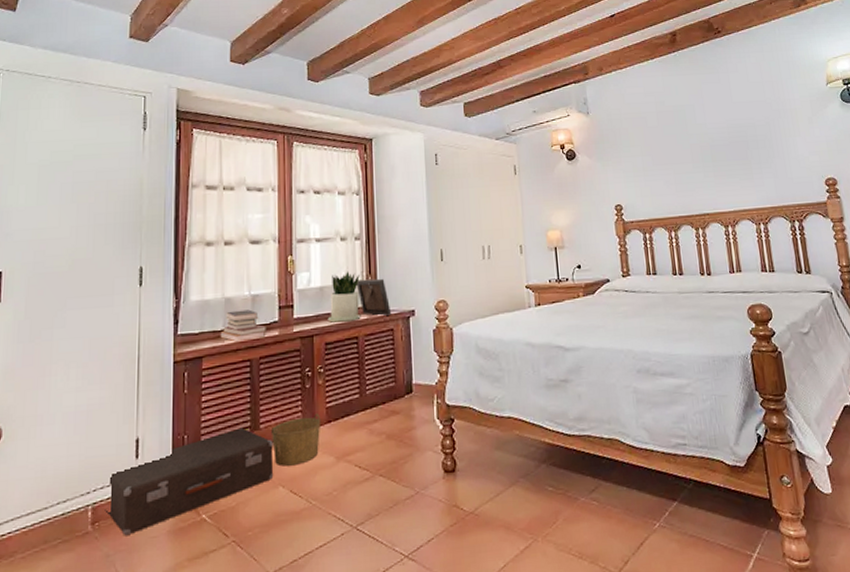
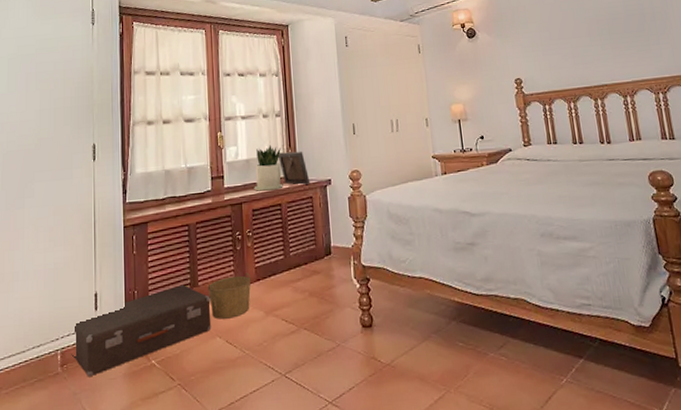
books: present [220,309,266,342] -> none [162,180,201,209]

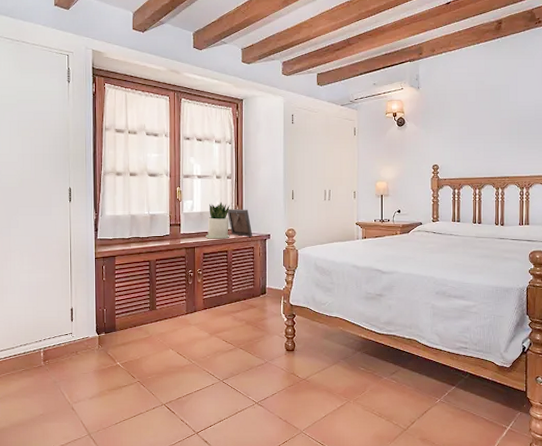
suitcase: present [71,284,212,377] -> none [52,307,166,371]
basket: present [207,272,251,319] -> none [164,302,200,336]

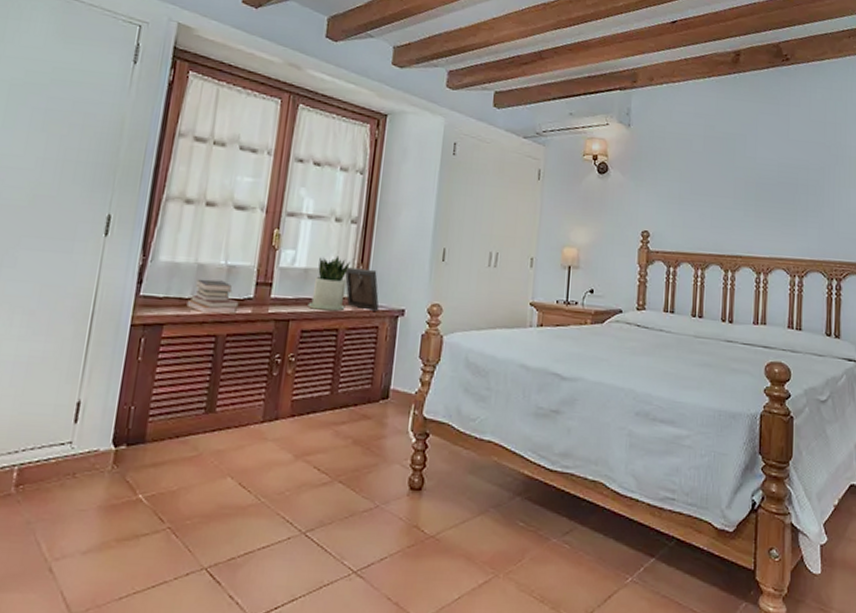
books: none [128,225,161,247] -> present [186,278,239,315]

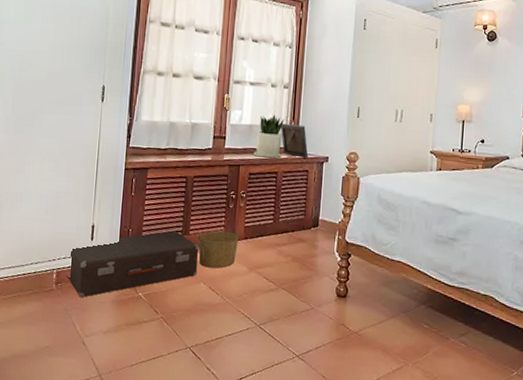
suitcase: none [32,407,228,505] -> present [66,230,199,298]
books: present [186,278,239,315] -> none [163,133,202,161]
basket: none [226,404,284,457] -> present [197,229,240,268]

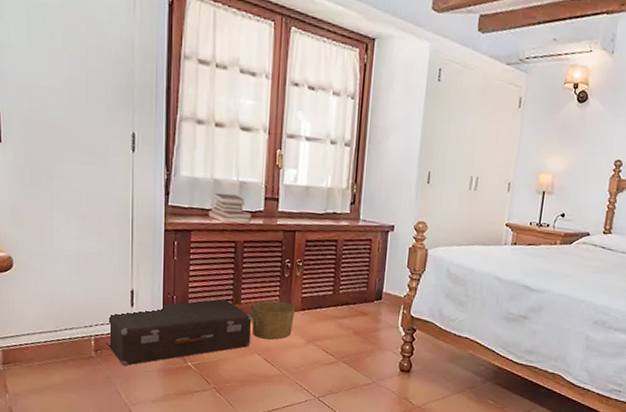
books: none [163,133,202,161] -> present [208,192,252,224]
planter: present [253,114,284,159] -> none [310,175,346,226]
picture frame: present [280,123,309,158] -> none [341,186,372,226]

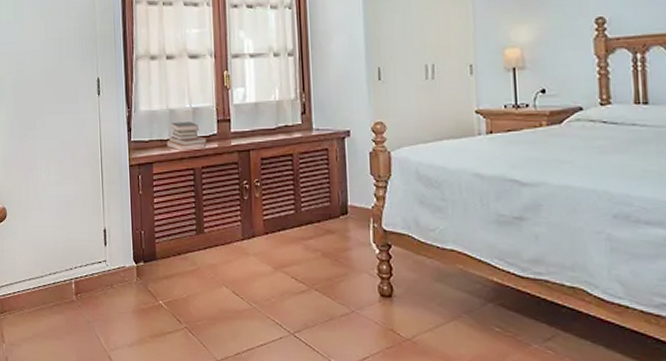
suitcase: present [105,299,252,366] -> none [84,230,218,309]
basket: present [250,300,296,340] -> none [213,224,259,269]

